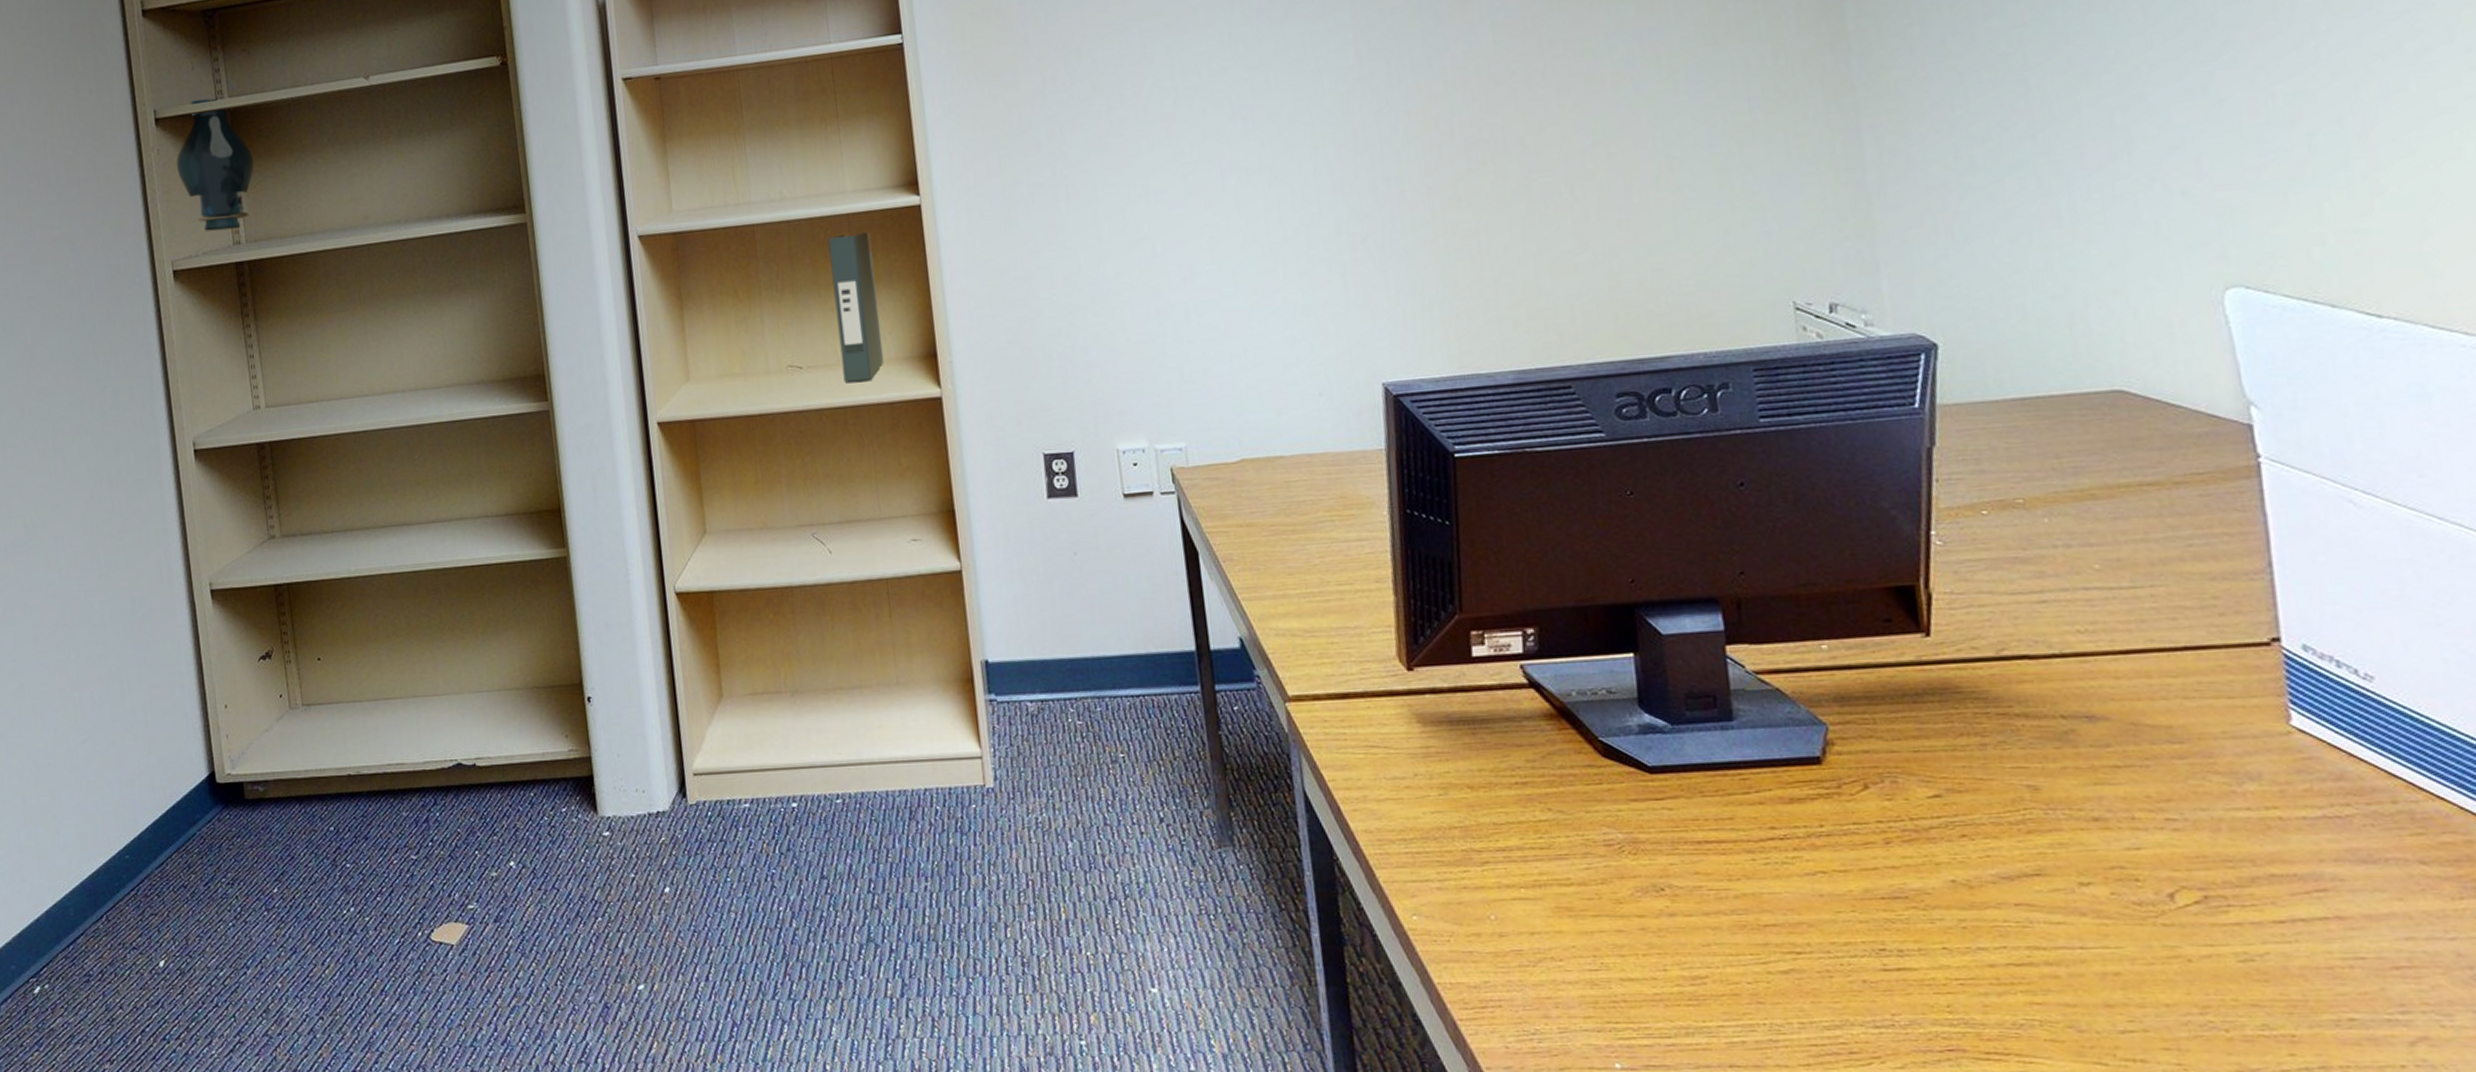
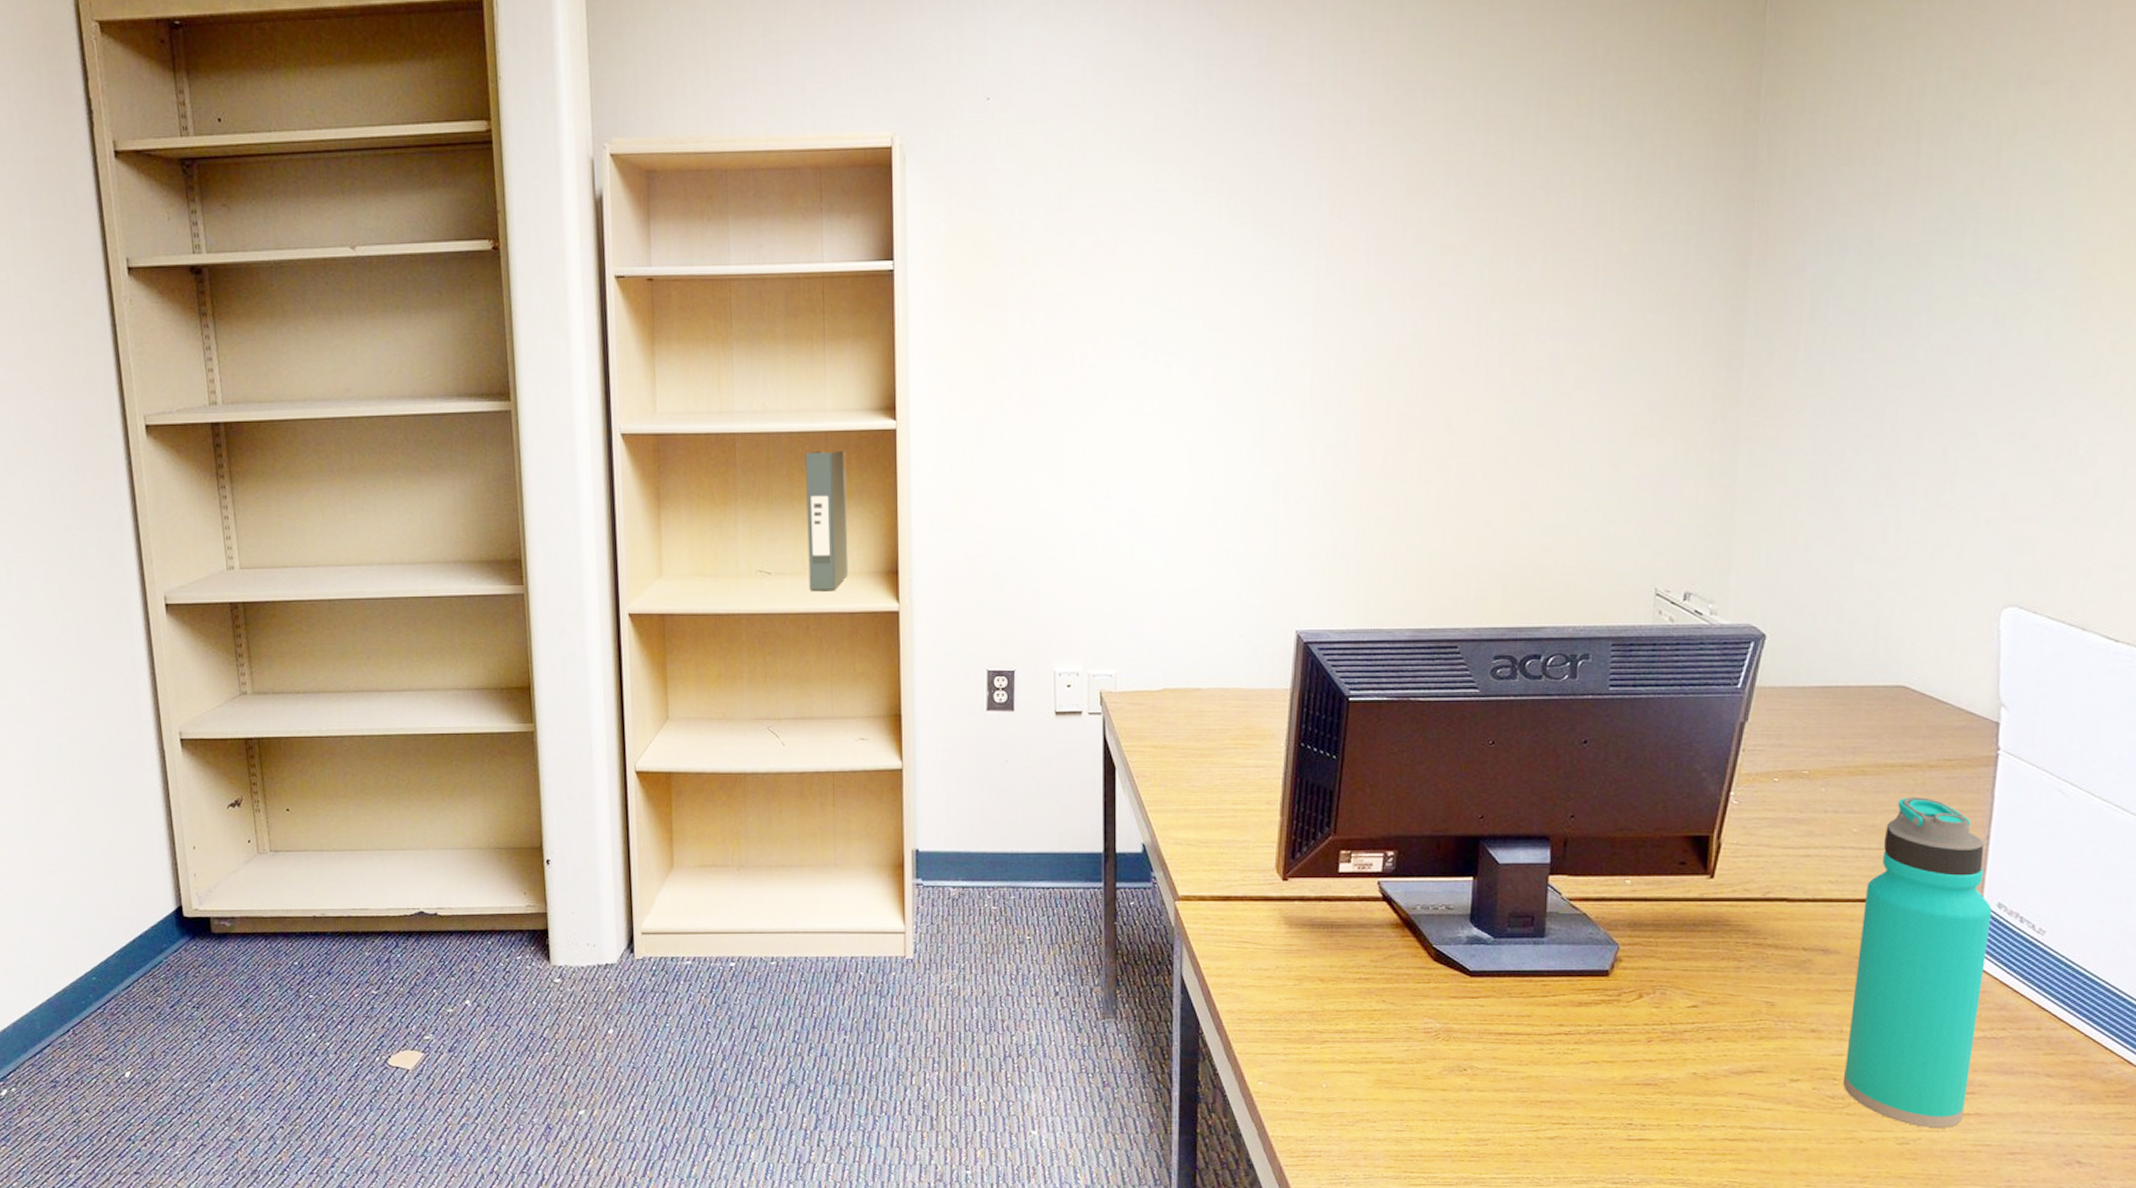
vase: present [176,98,254,232] -> none [149,251,233,390]
water bottle: none [2126,521,2321,939] -> present [1843,797,1992,1129]

